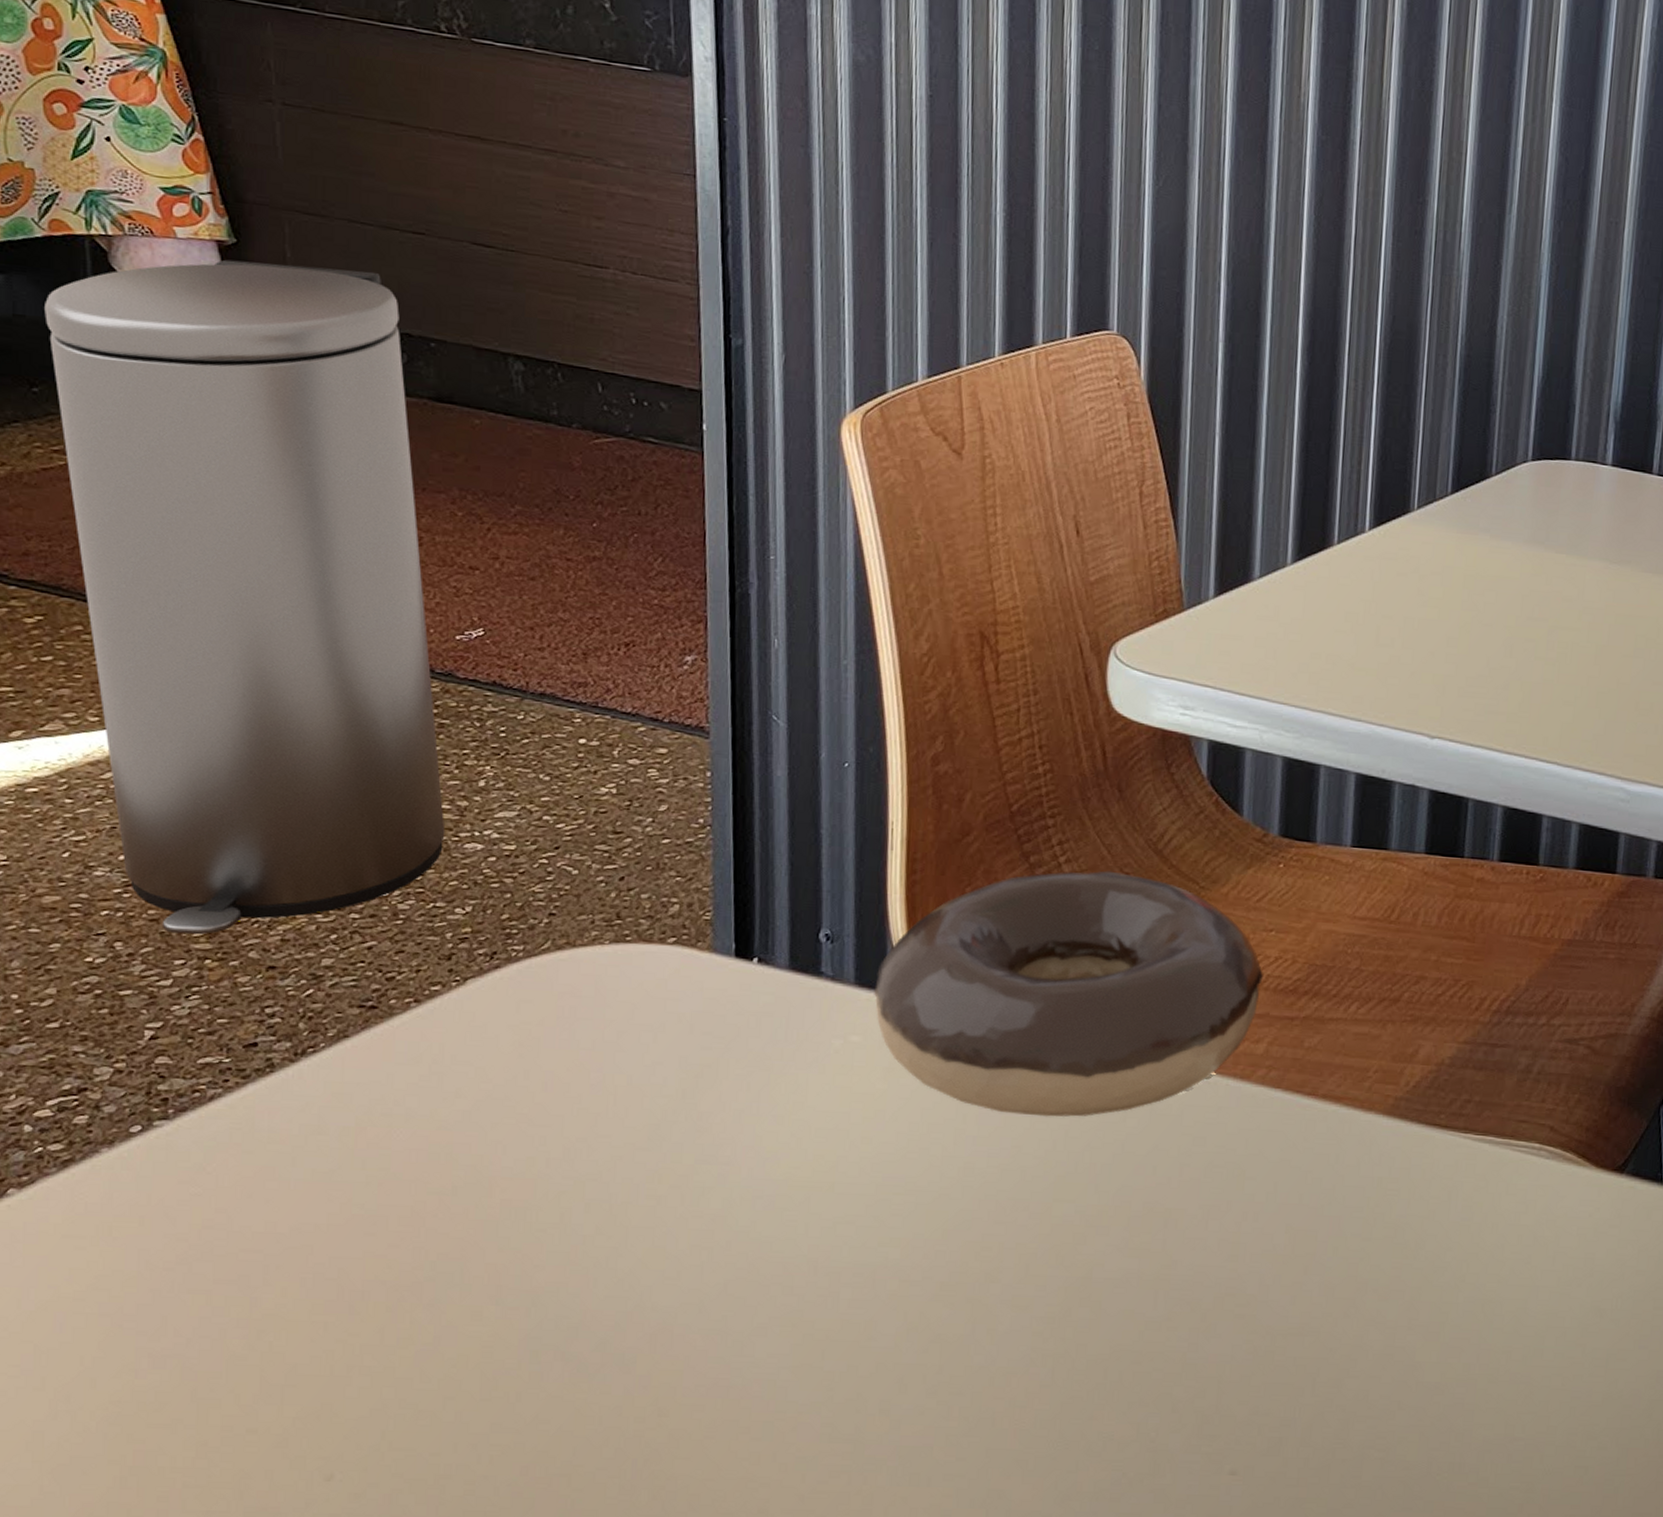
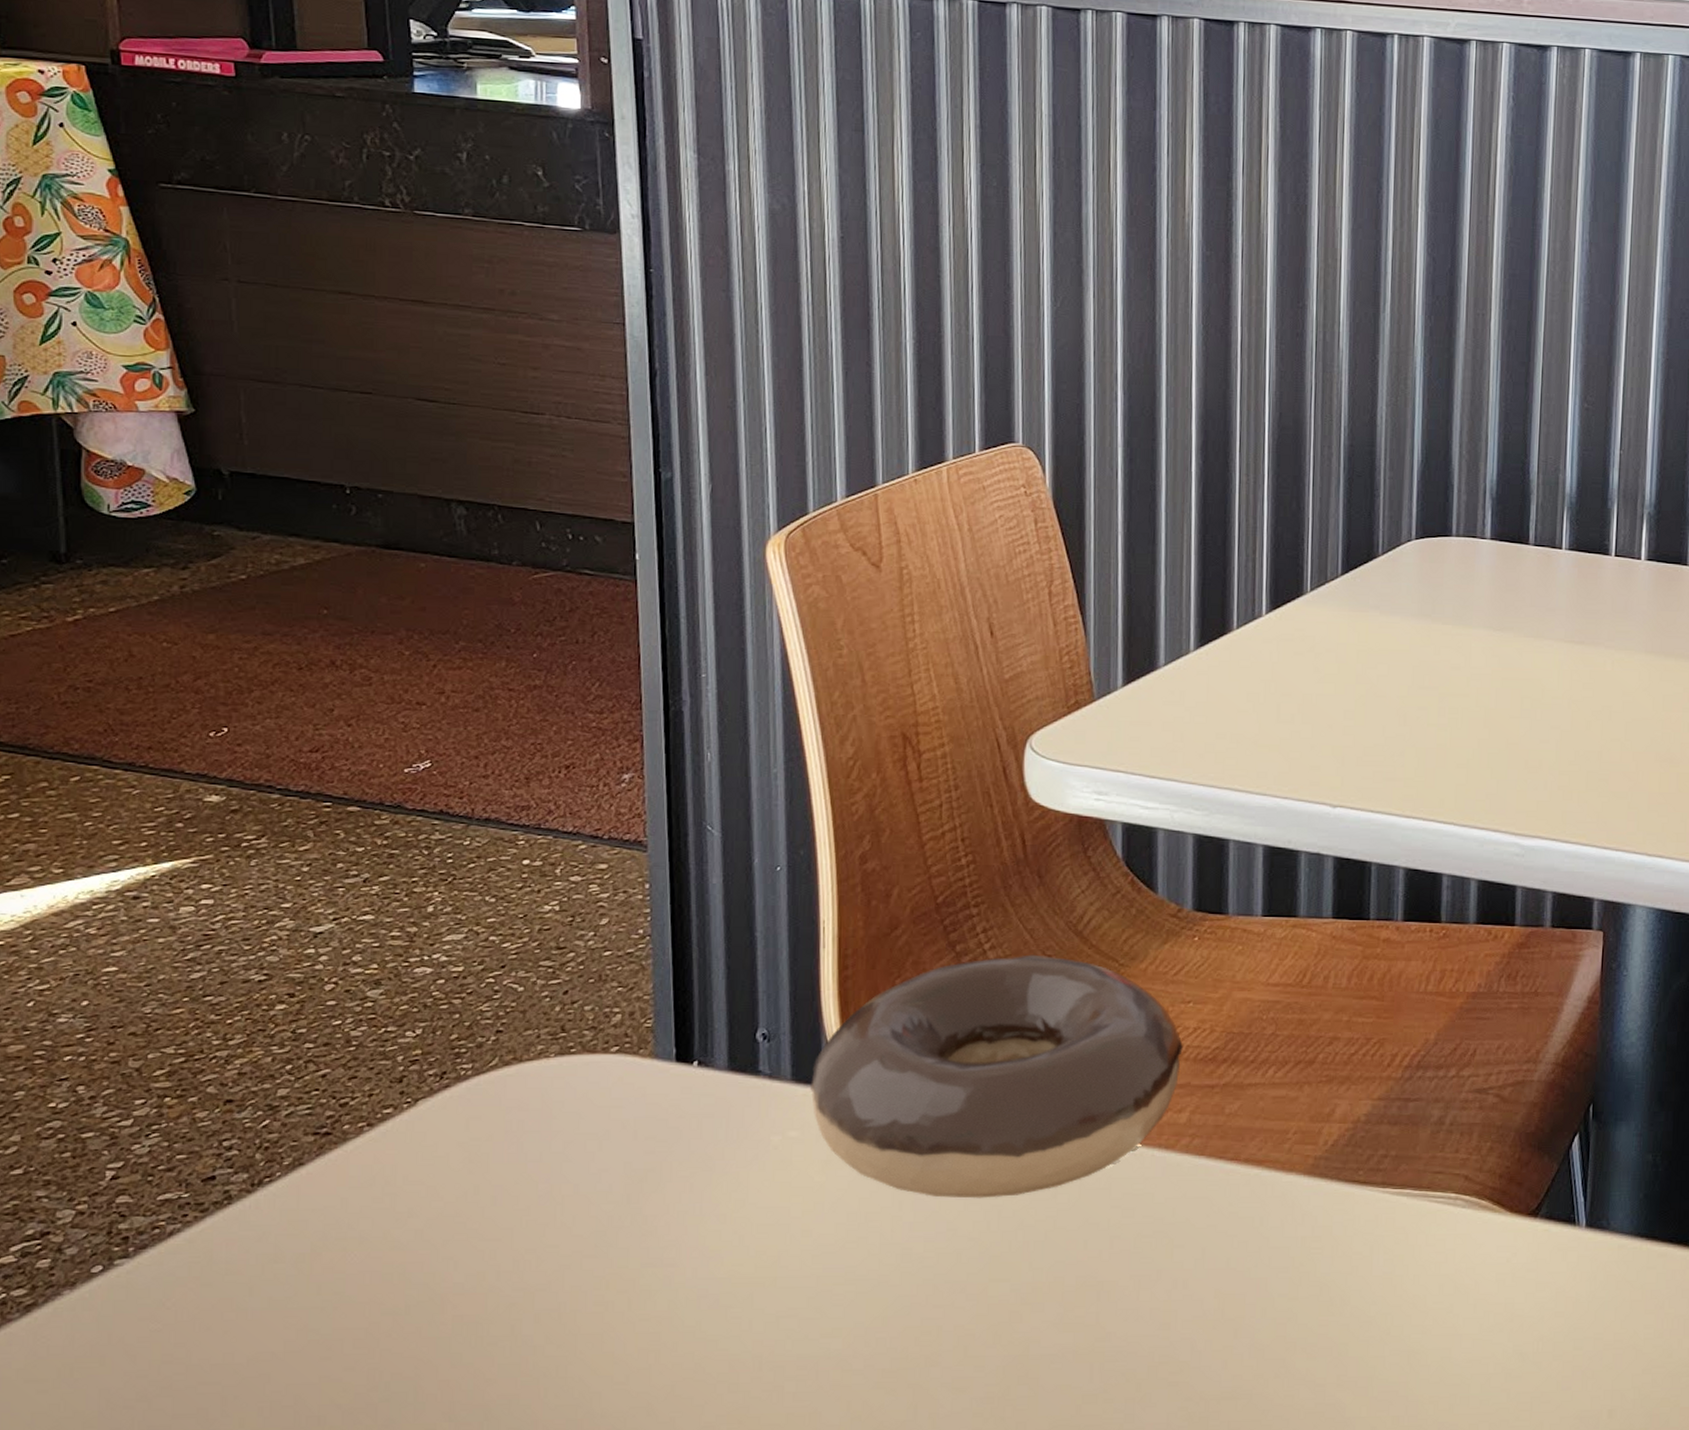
pedal bin: present [44,259,446,935] -> none [13,428,396,1074]

